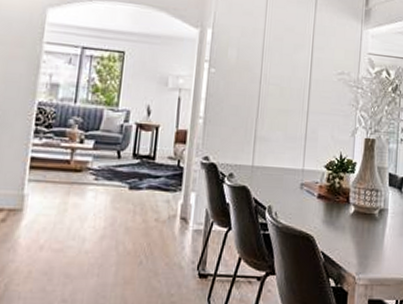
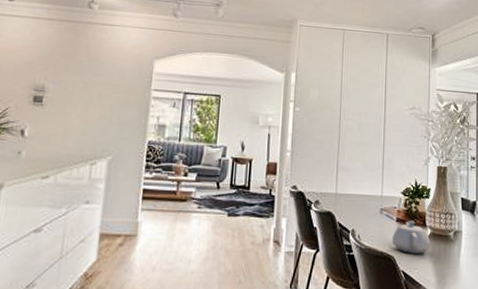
teapot: none [311,197,354,233] -> present [391,221,431,254]

